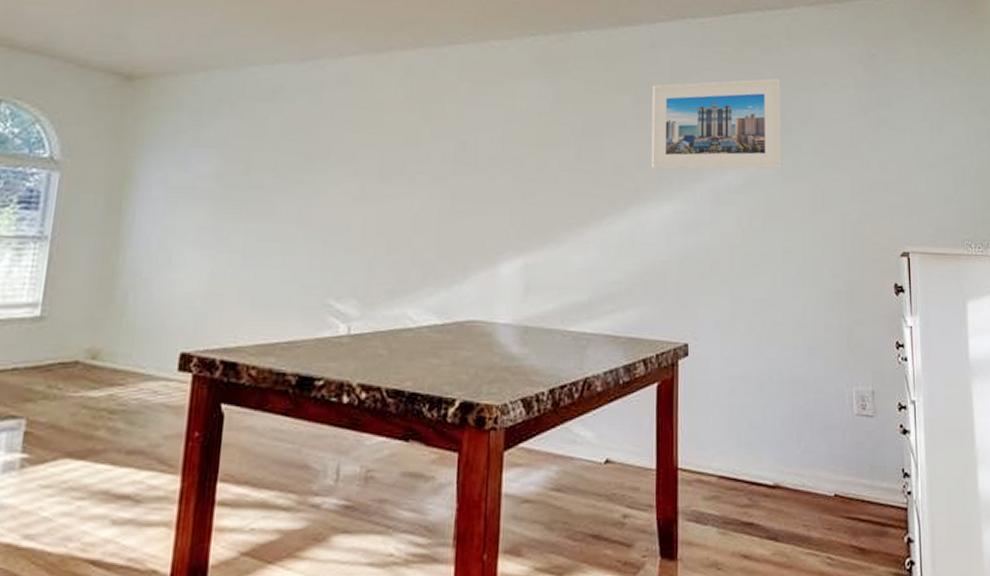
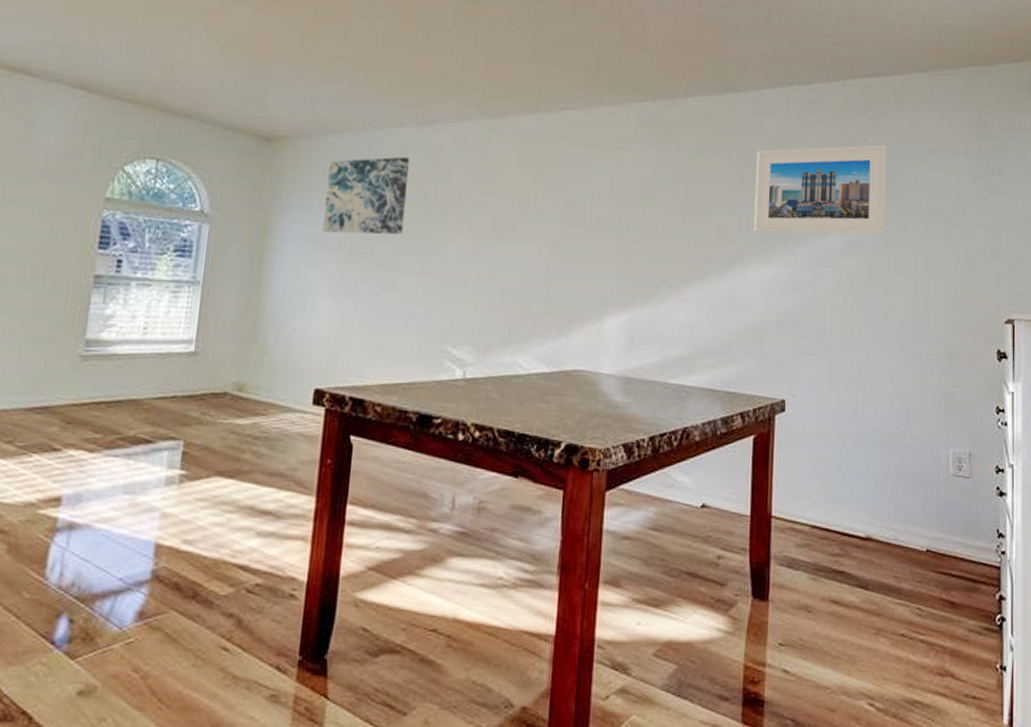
wall art: none [189,95,287,180] -> present [322,157,409,235]

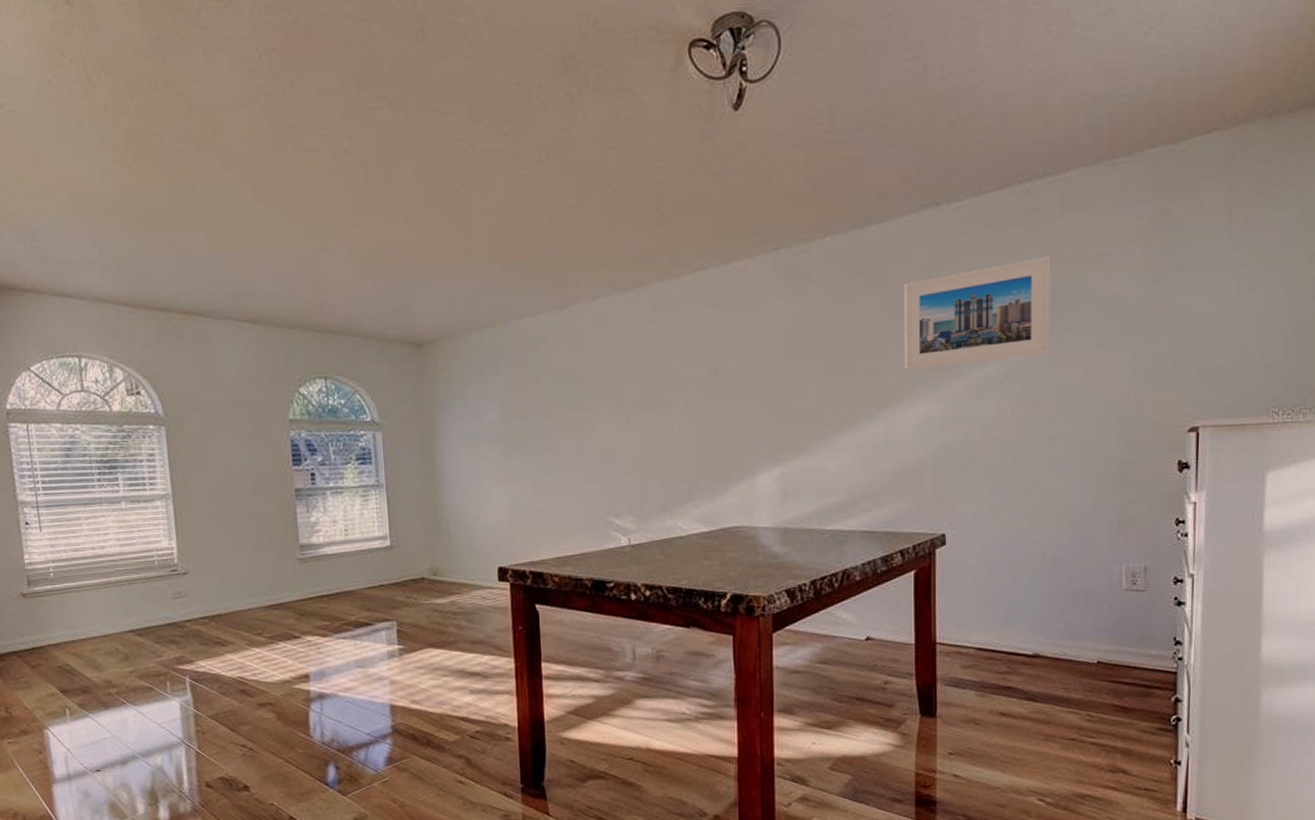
wall art: present [322,157,409,235] -> none [477,343,555,426]

